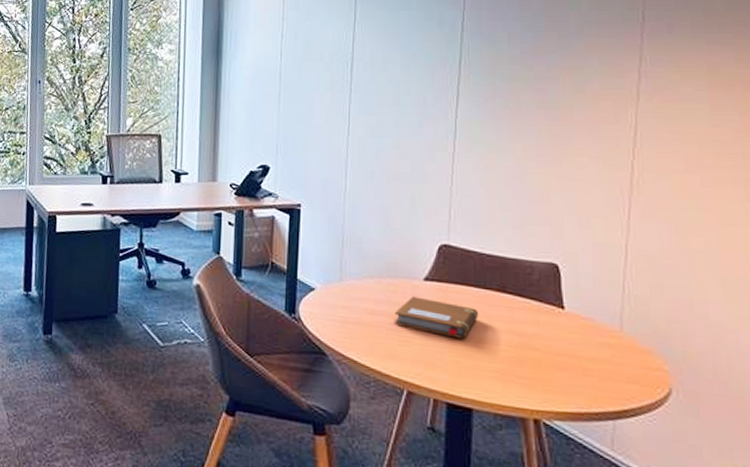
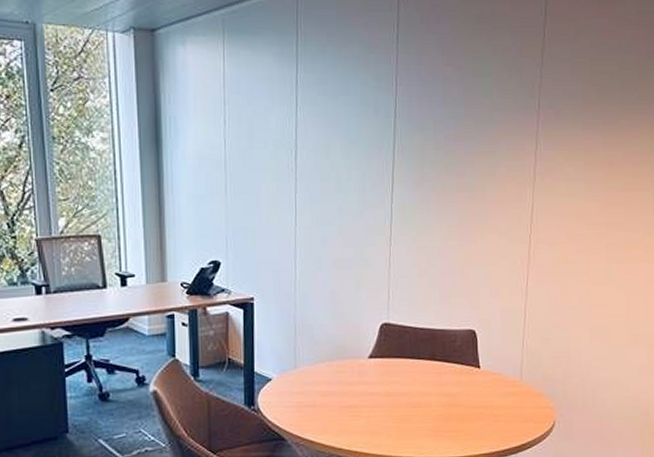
notebook: present [394,296,479,339] -> none [344,374,415,406]

